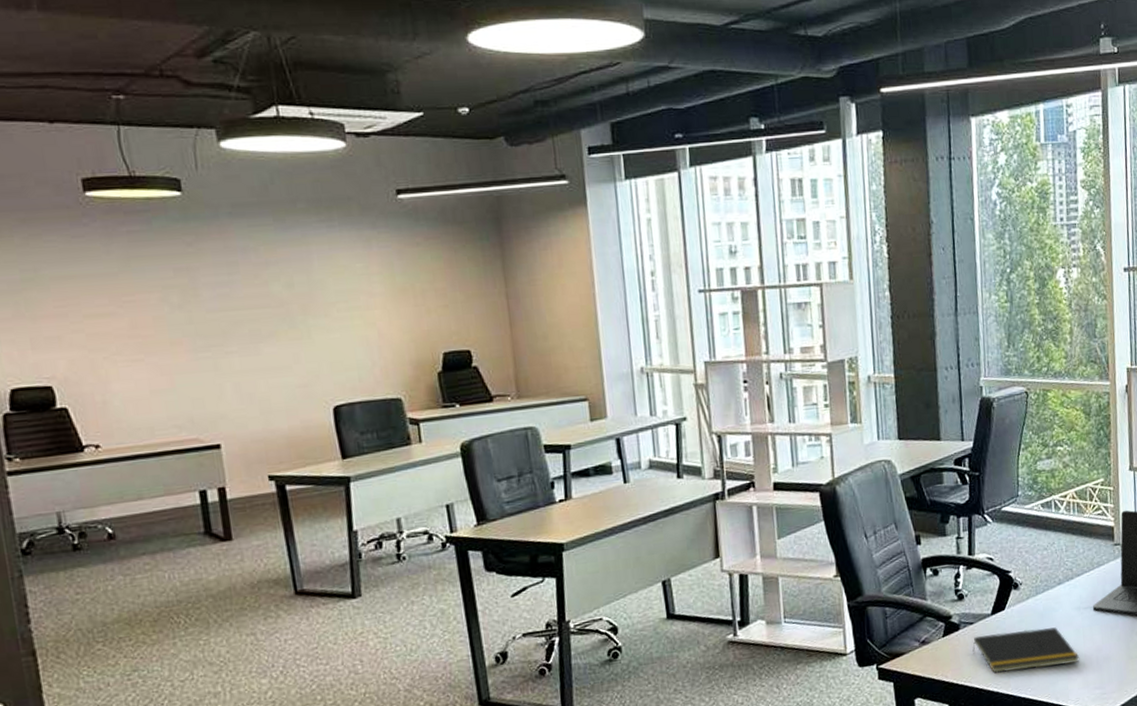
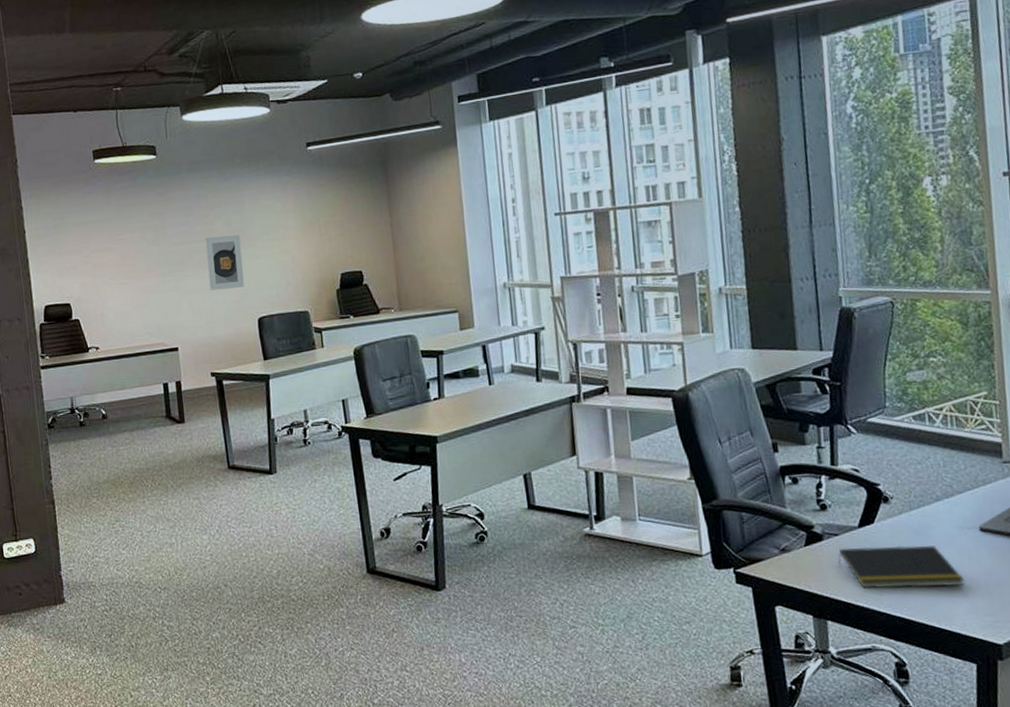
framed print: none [256,301,314,372] -> present [205,234,244,291]

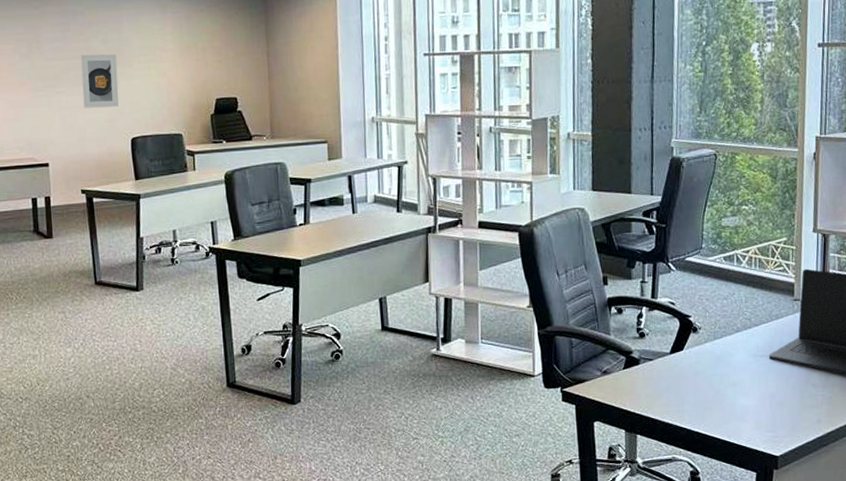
notepad: present [838,545,965,589] -> none [650,370,754,407]

